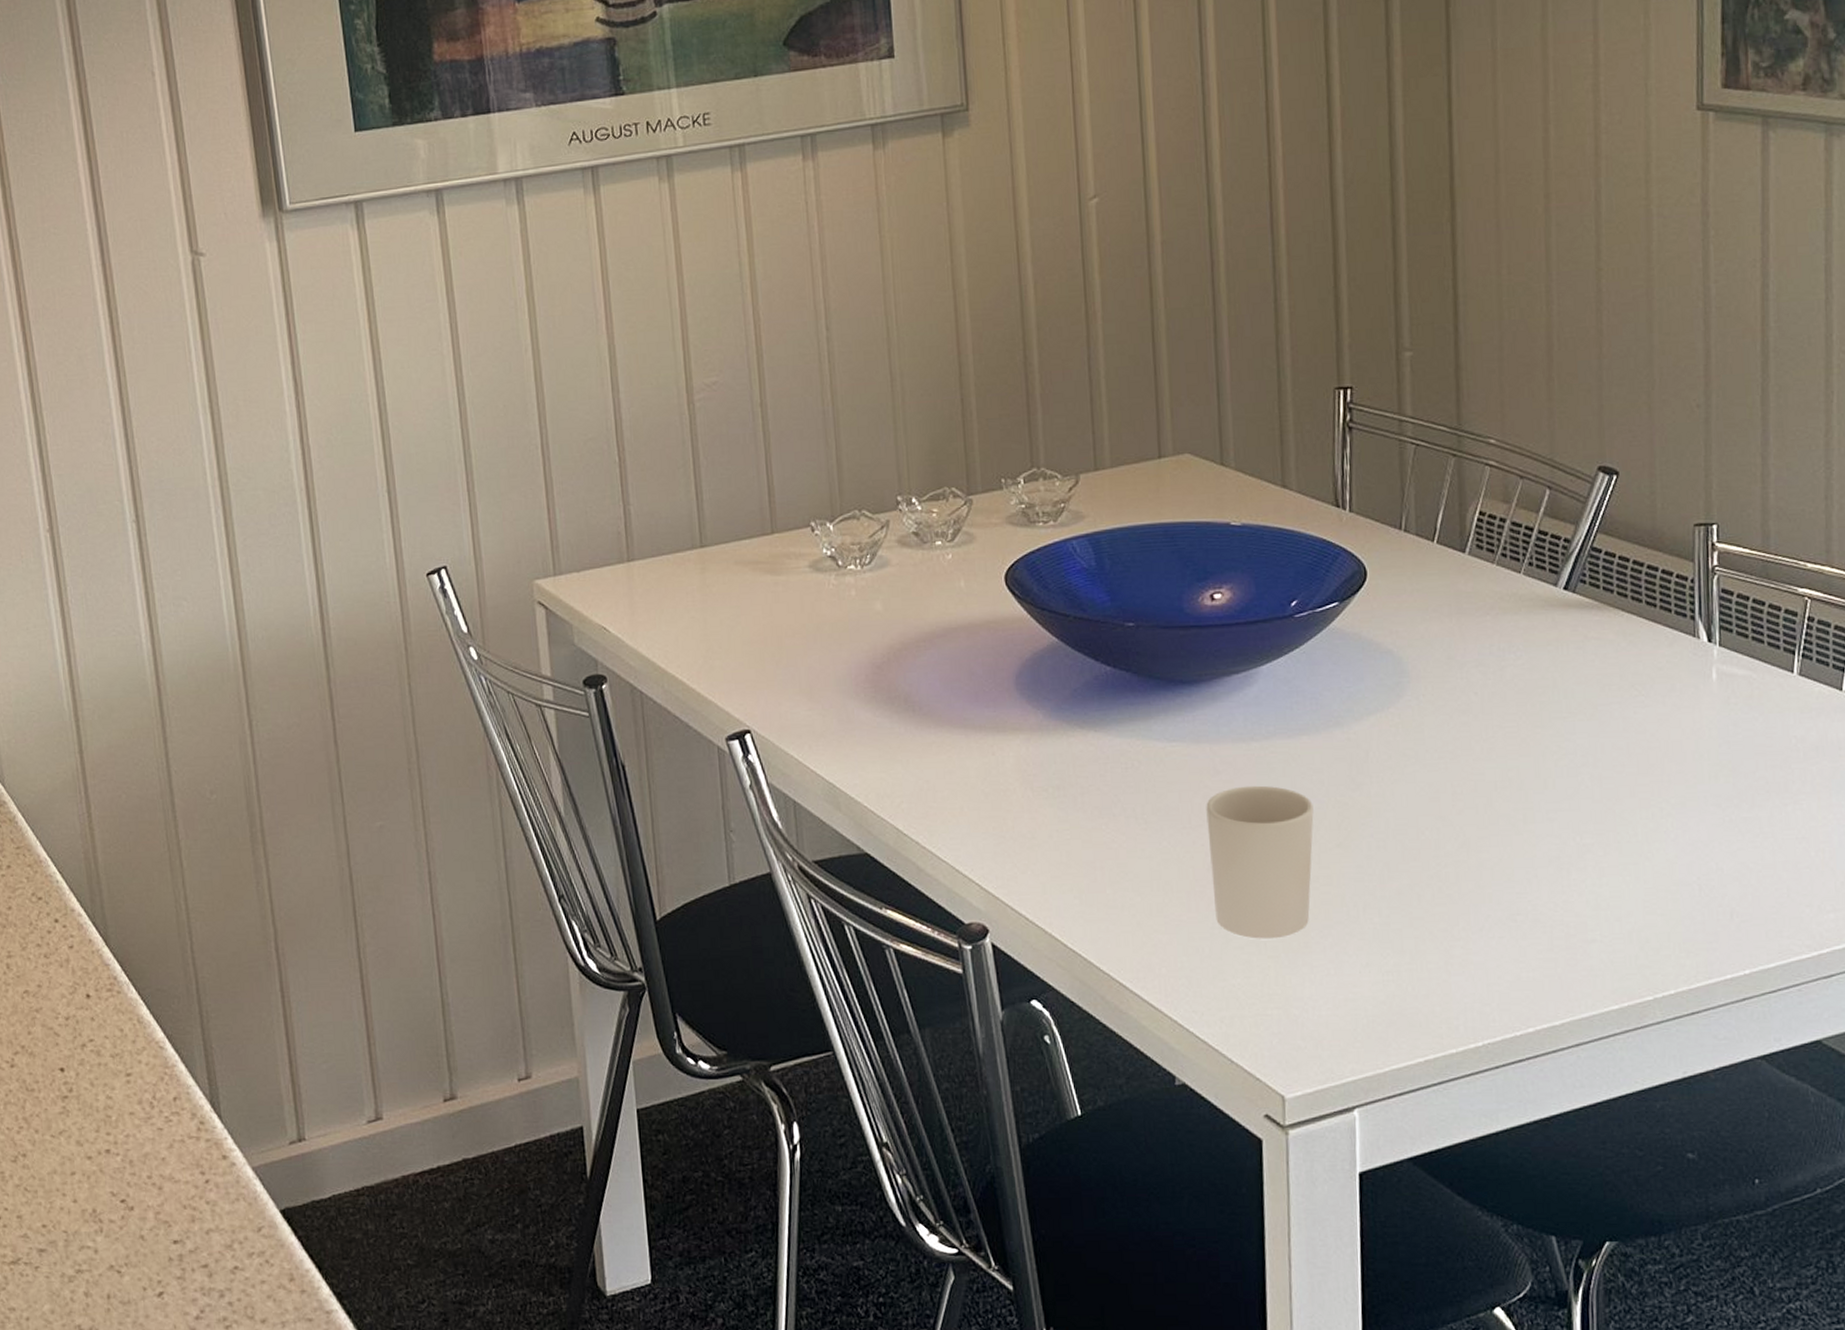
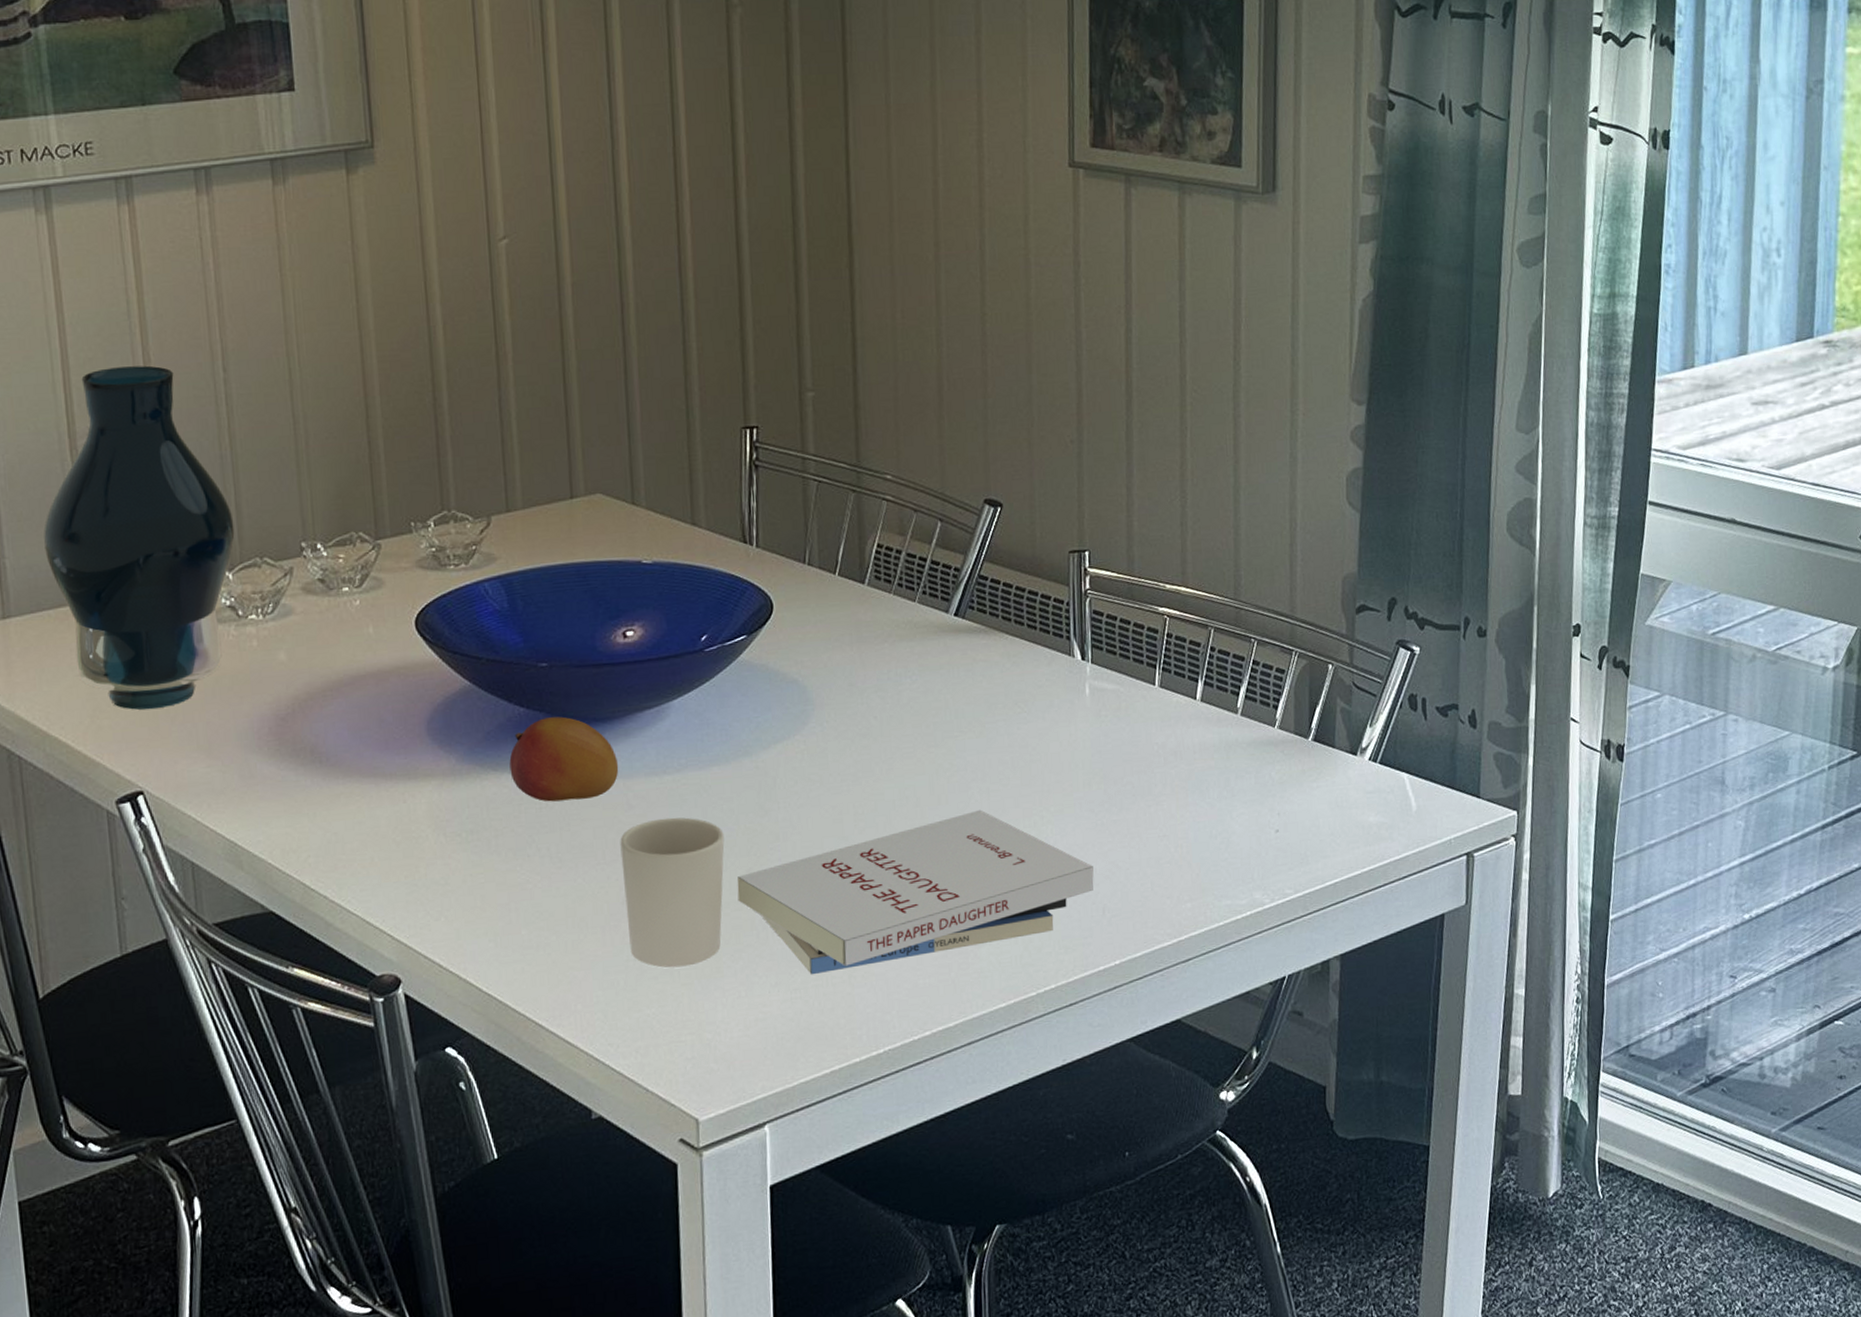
vase: none [664,324,836,652] -> present [43,365,235,710]
fruit: none [1095,677,1206,763] -> present [509,716,619,802]
books: none [1326,797,1721,958] -> present [736,809,1094,975]

